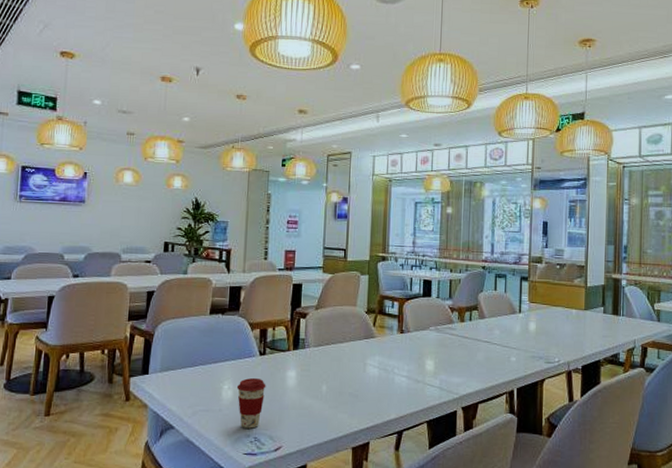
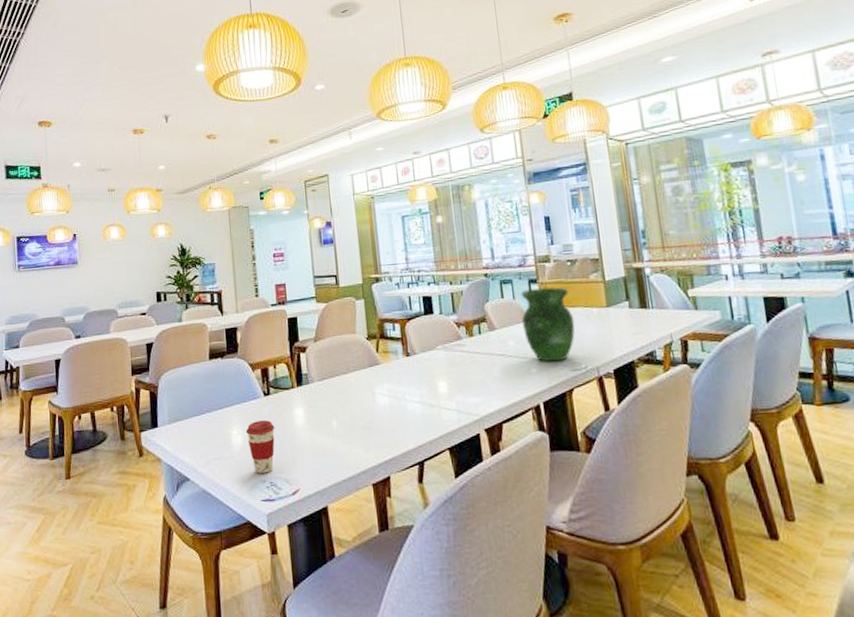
vase: none [509,286,555,353] -> present [520,287,575,362]

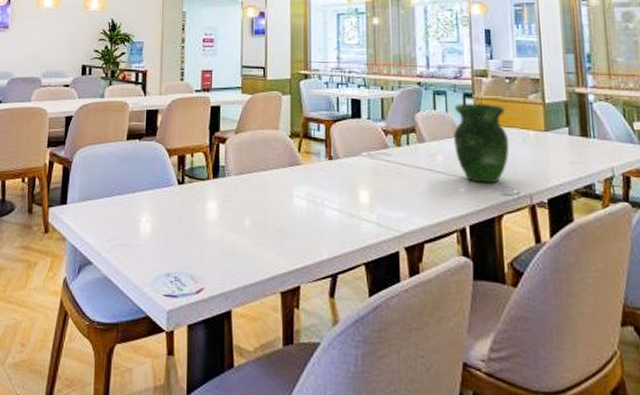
coffee cup: present [245,419,275,474] -> none [155,209,186,267]

